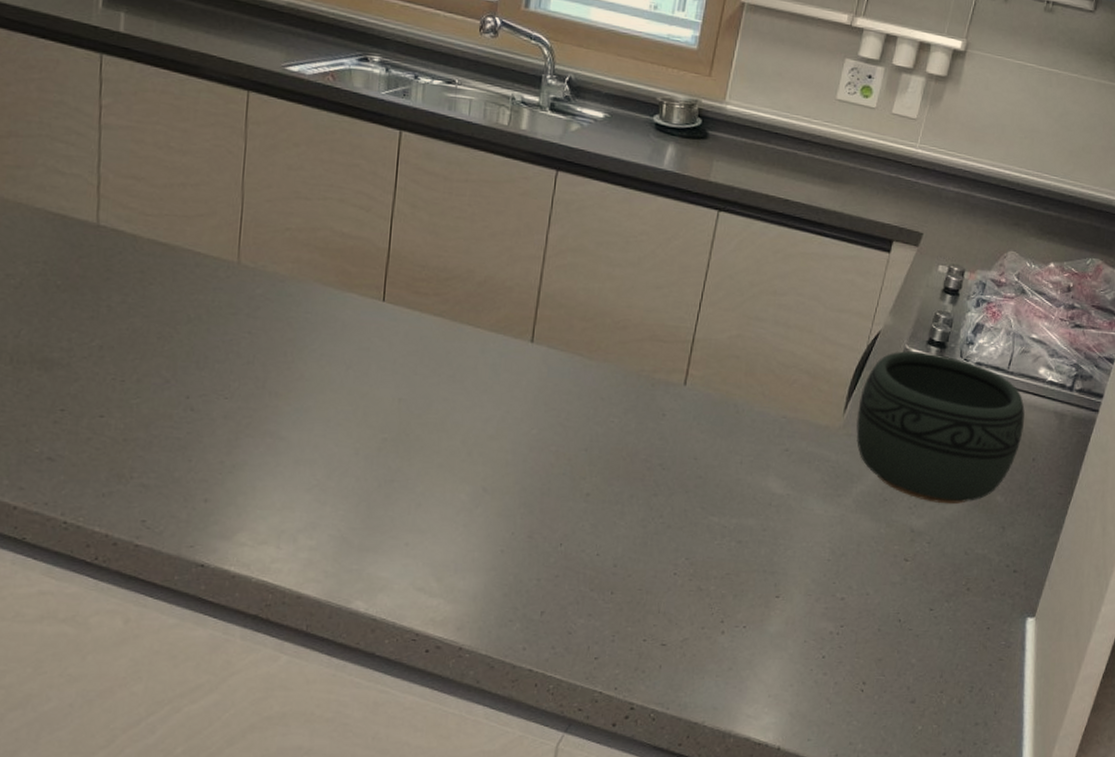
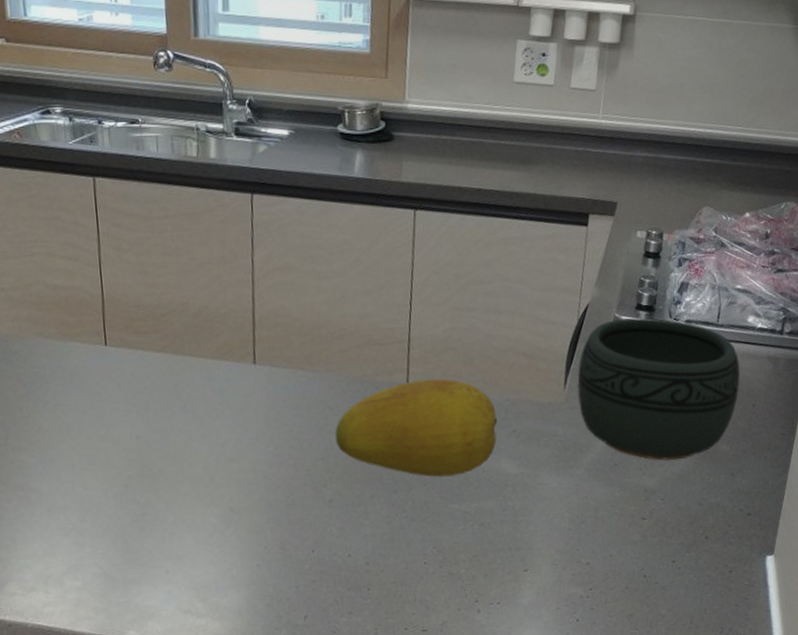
fruit: none [603,383,771,487] -> present [335,378,498,477]

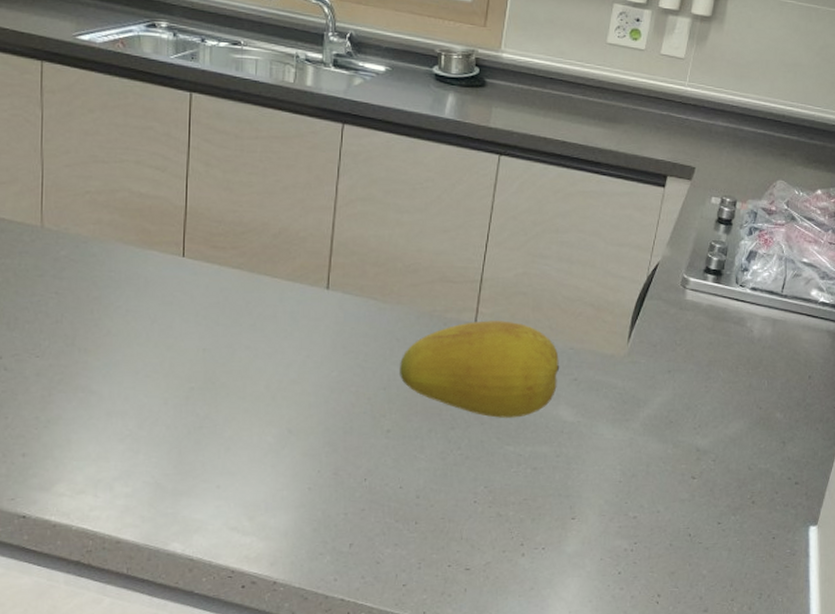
bowl: present [577,317,740,461] -> none [640,280,799,423]

